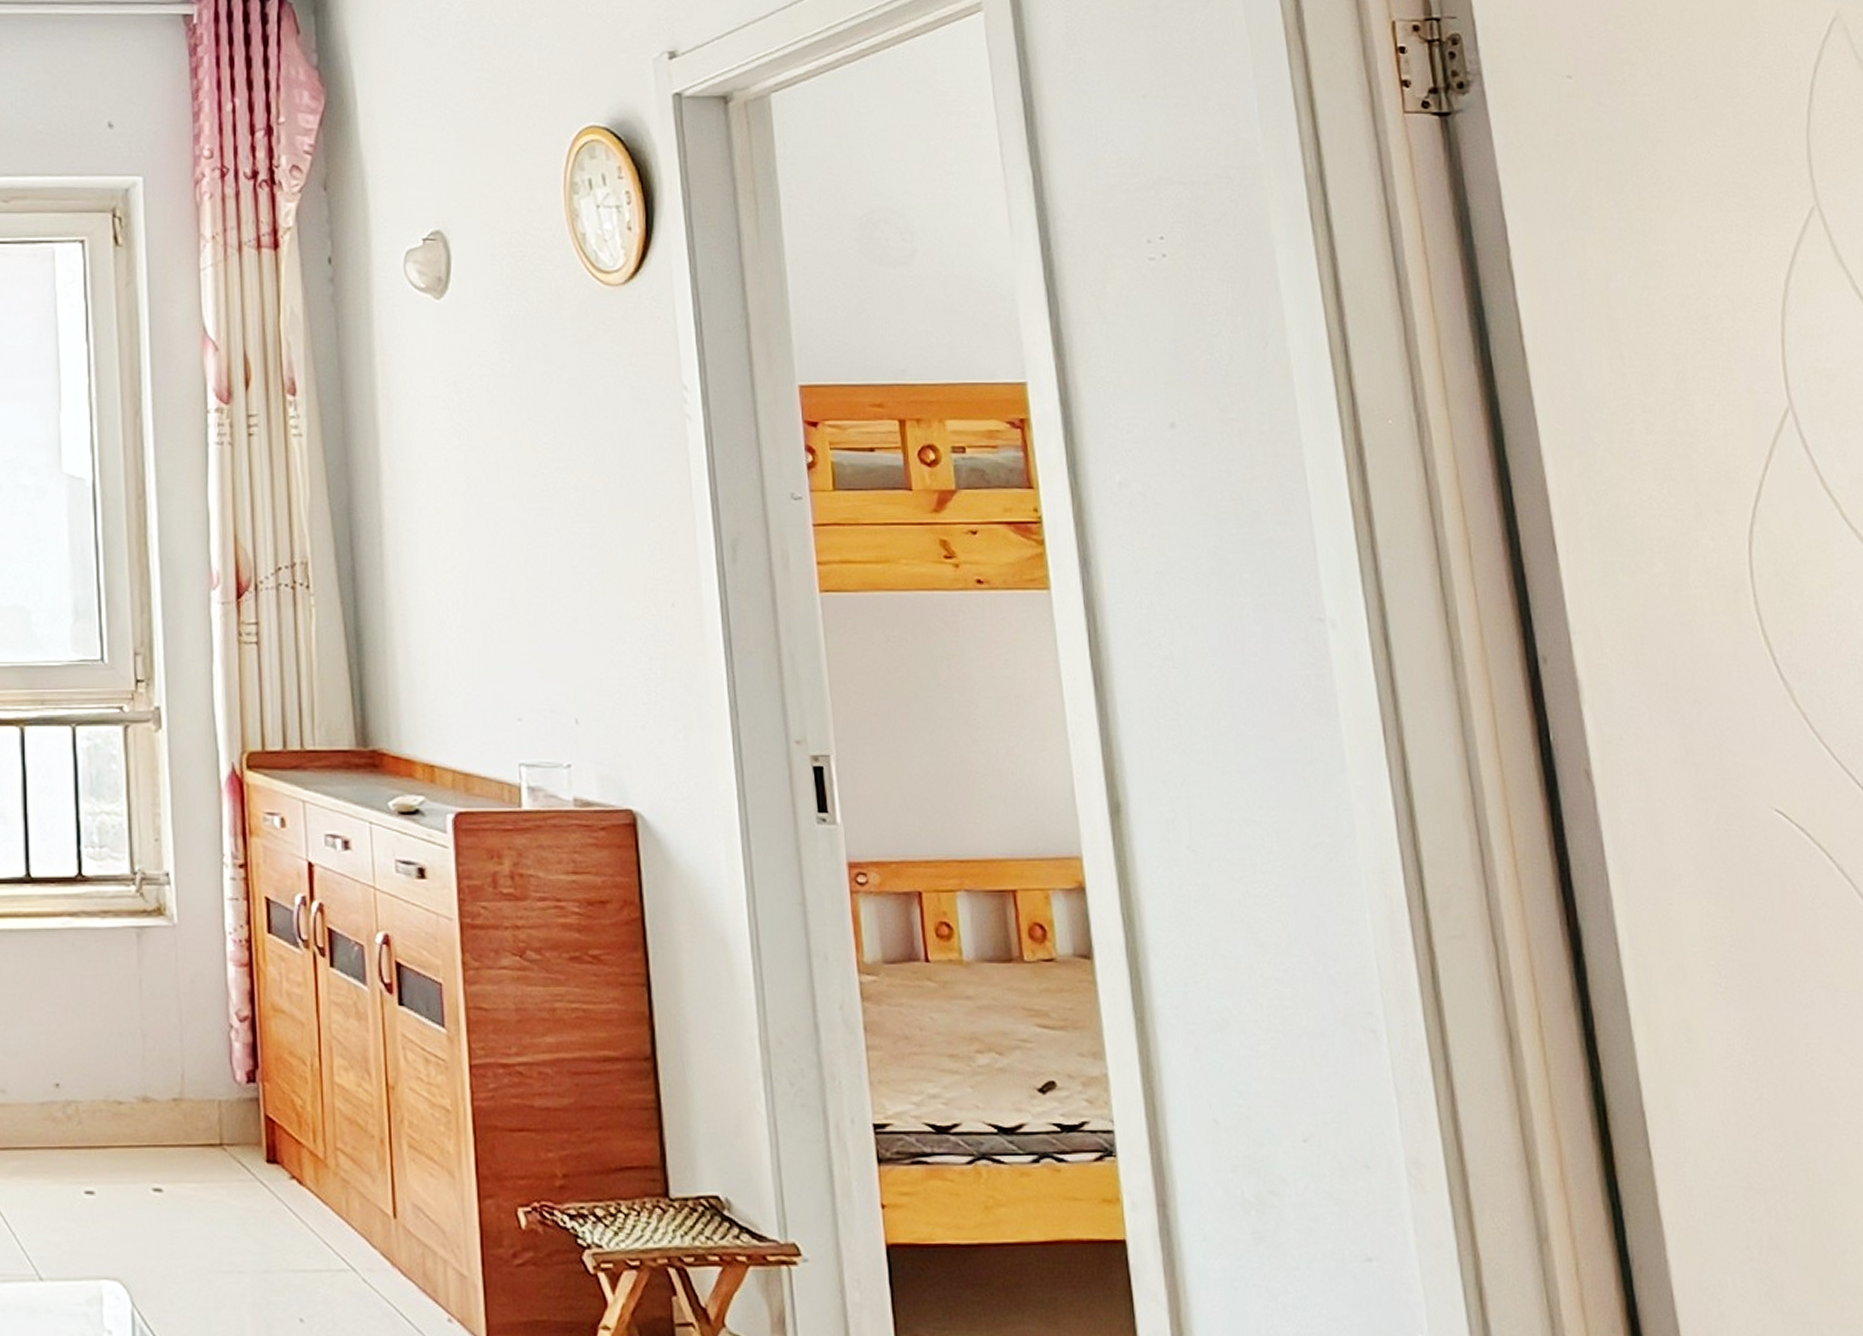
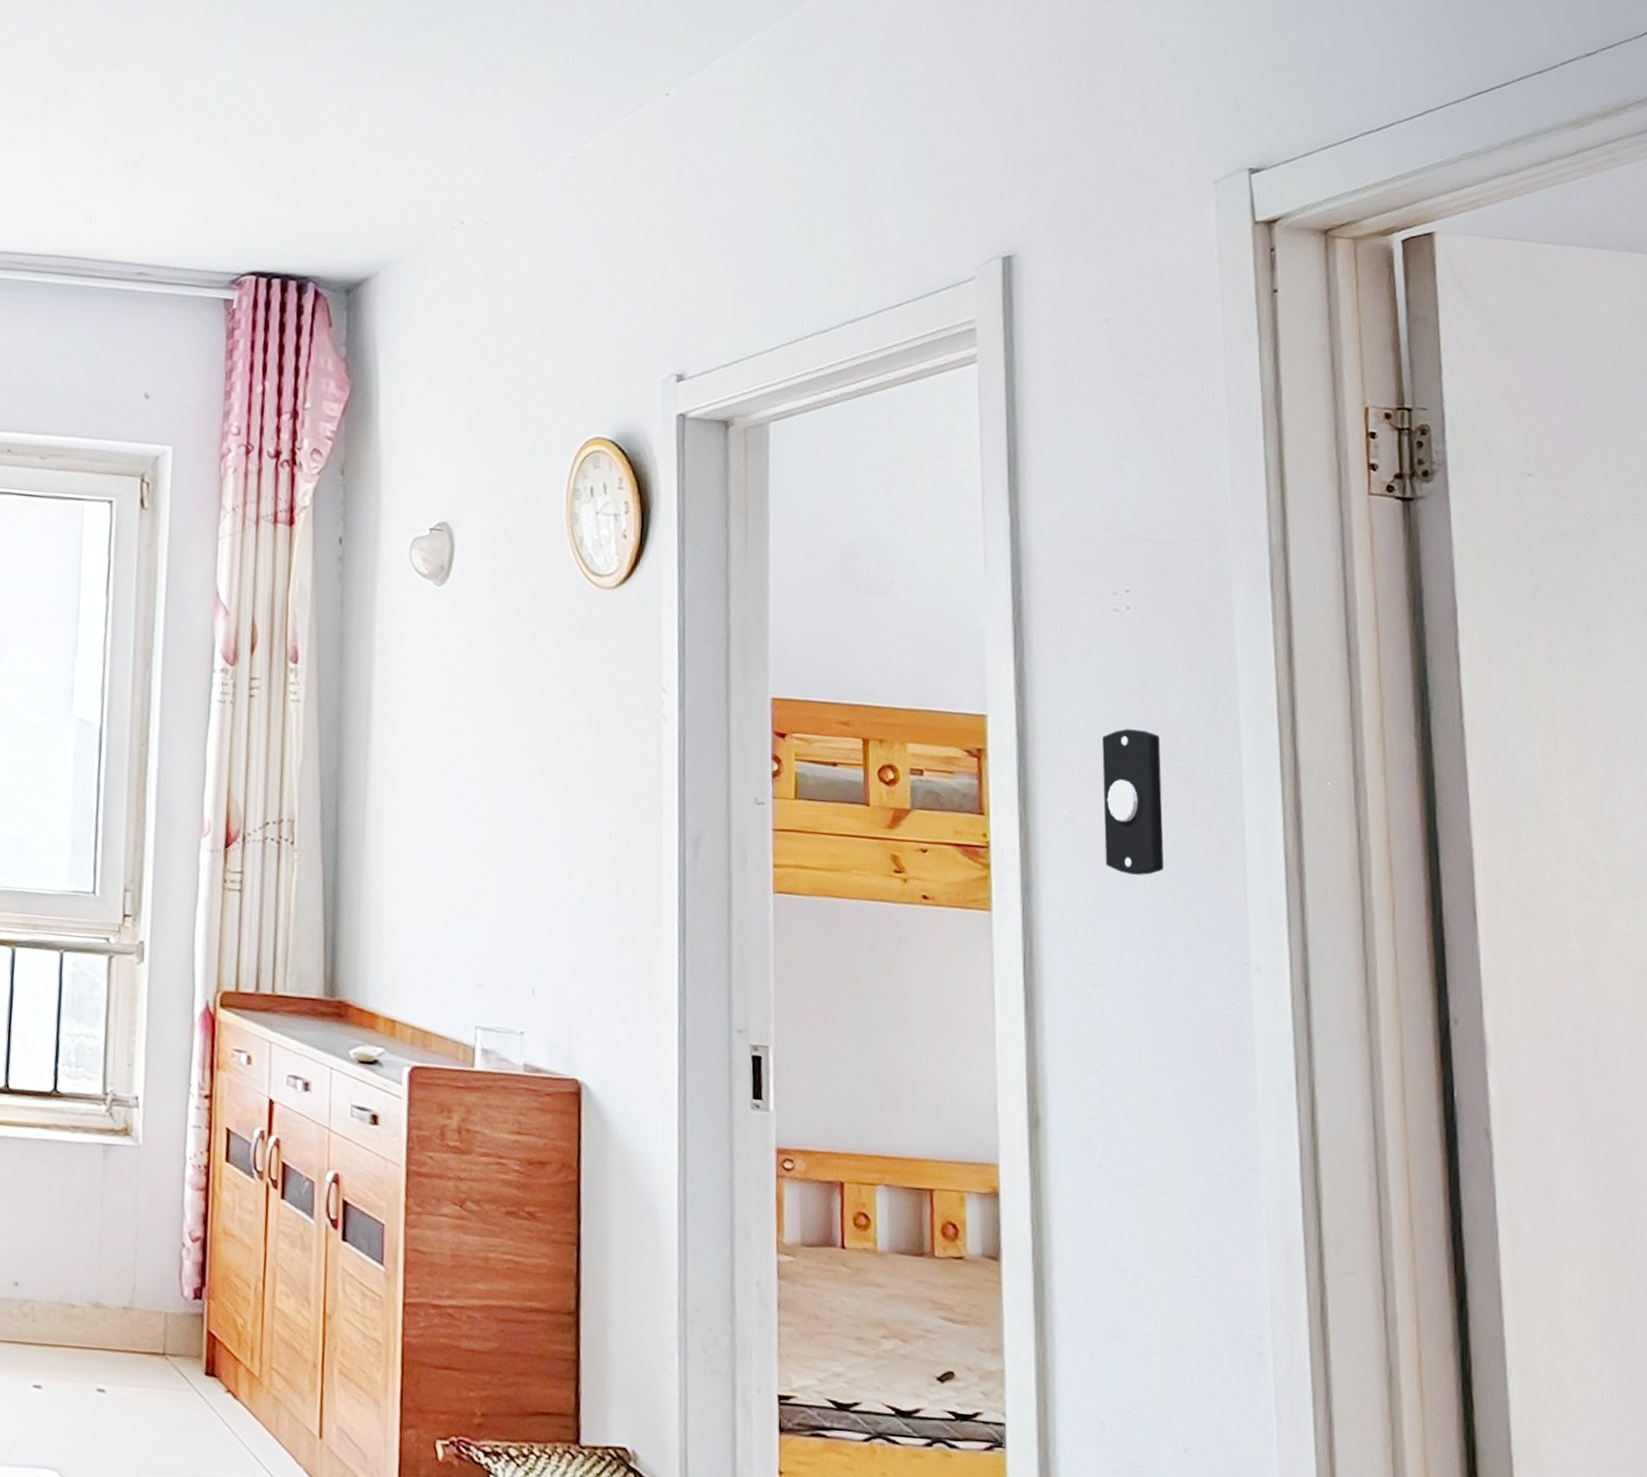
light switch: none [1150,383,1227,538] -> present [1102,728,1164,876]

